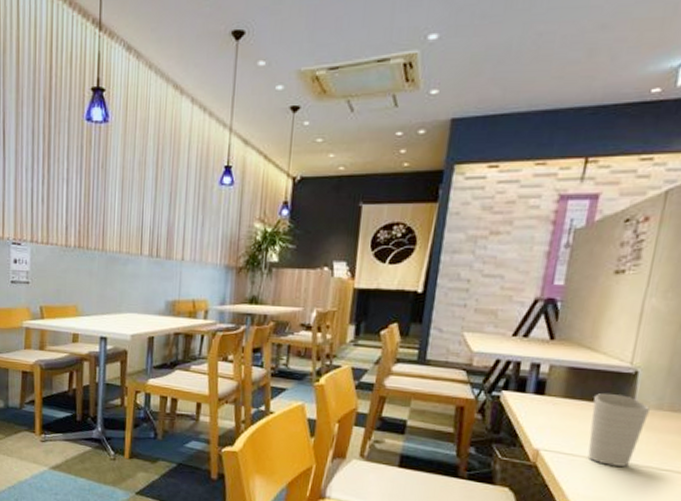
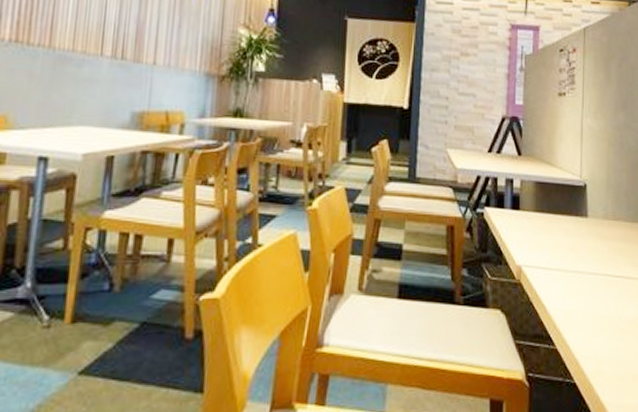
cup: present [587,394,650,467] -> none [558,206,599,276]

